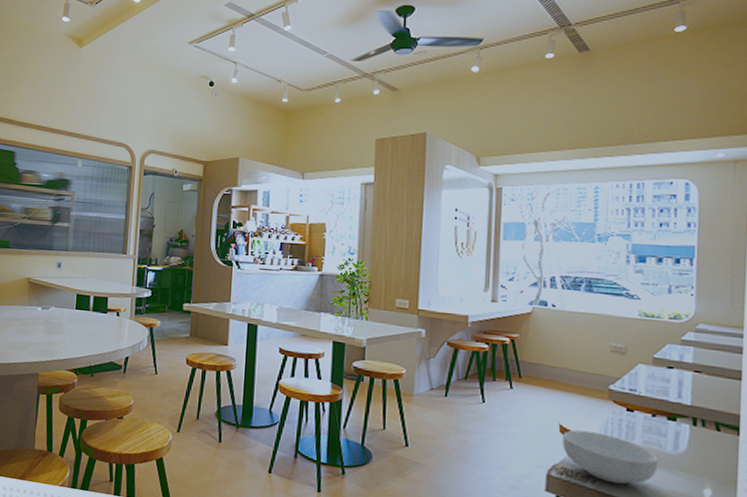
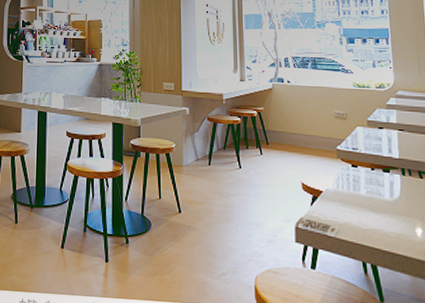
cereal bowl: present [562,430,659,485] -> none [305,186,380,231]

